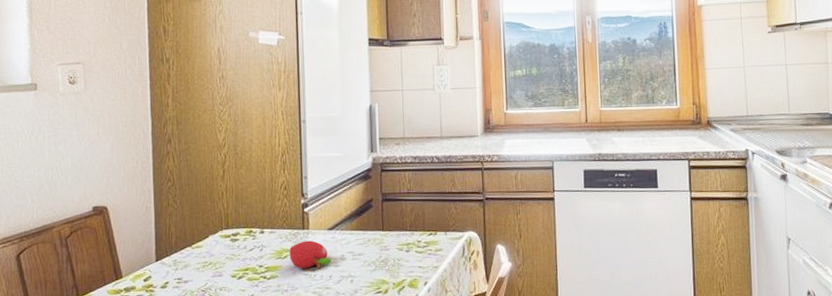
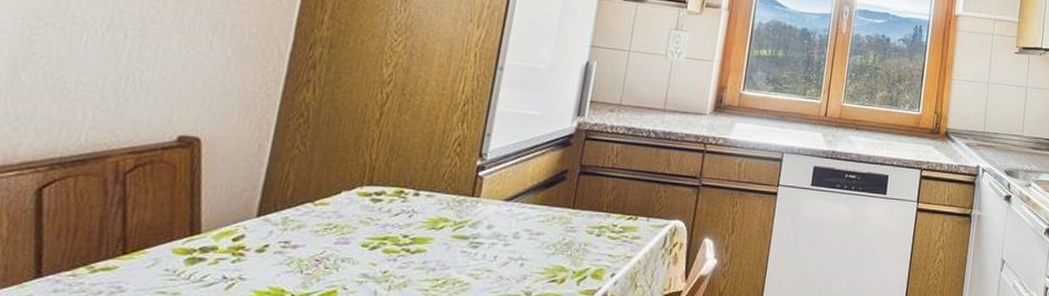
fruit: present [289,240,332,269] -> none [446,210,501,246]

